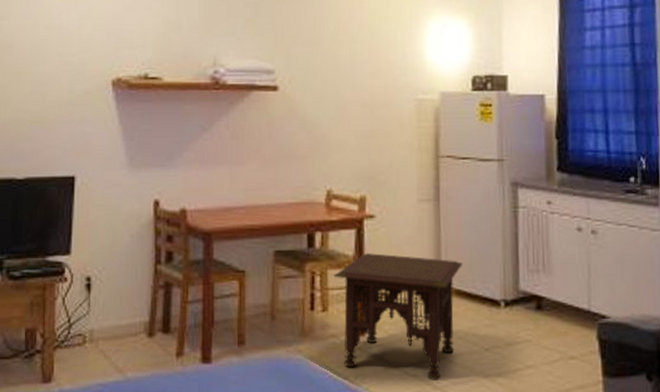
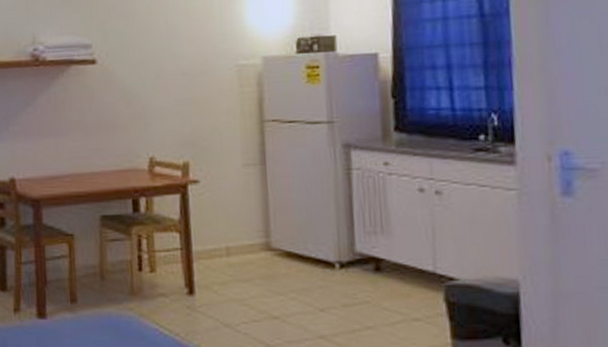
side table: present [334,253,463,380] -> none [160,217,294,339]

